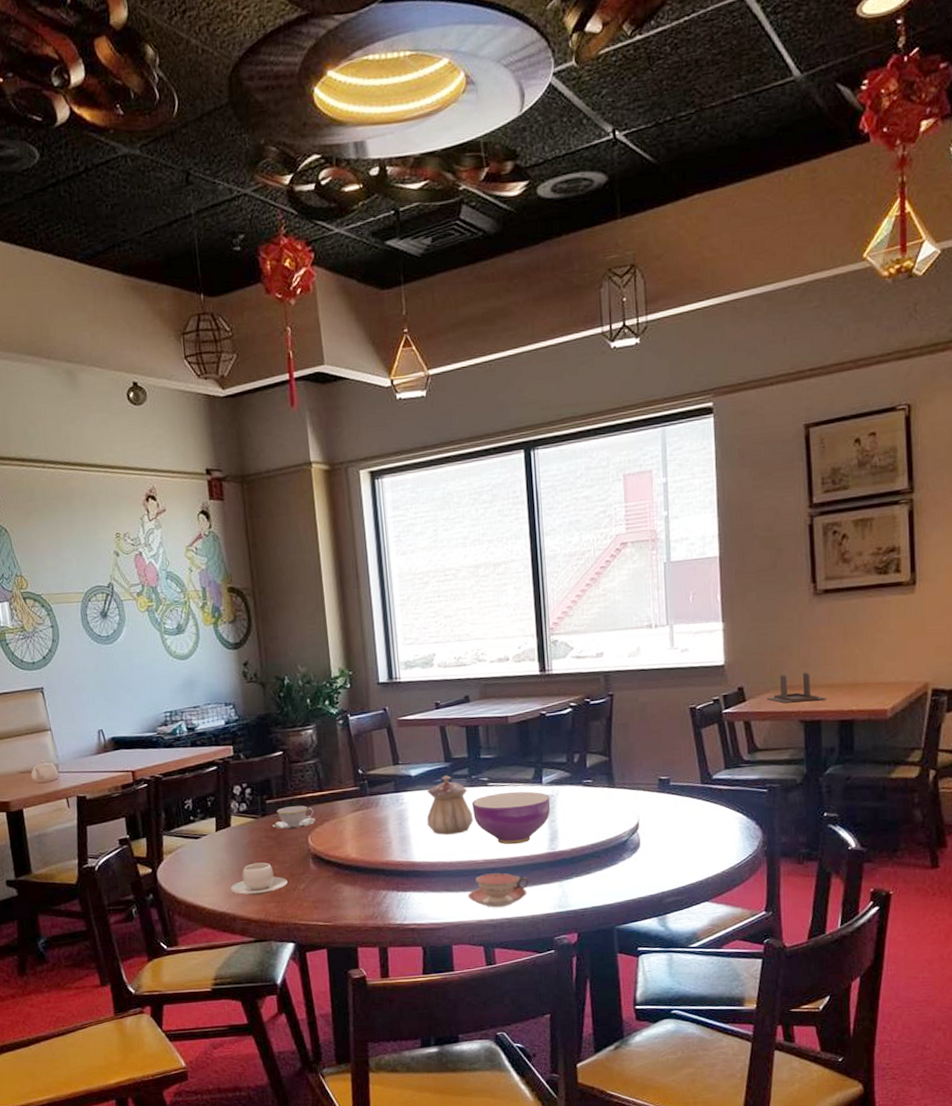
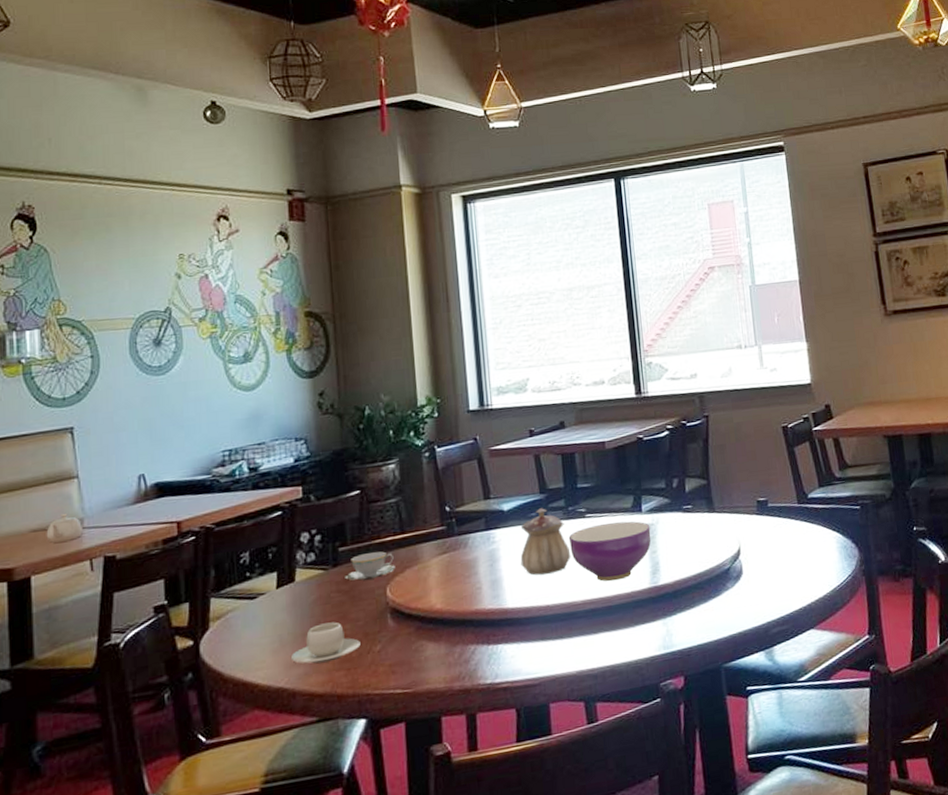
teacup: present [467,873,529,908] -> none [565,614,631,655]
napkin holder: present [767,673,826,704] -> none [852,389,905,420]

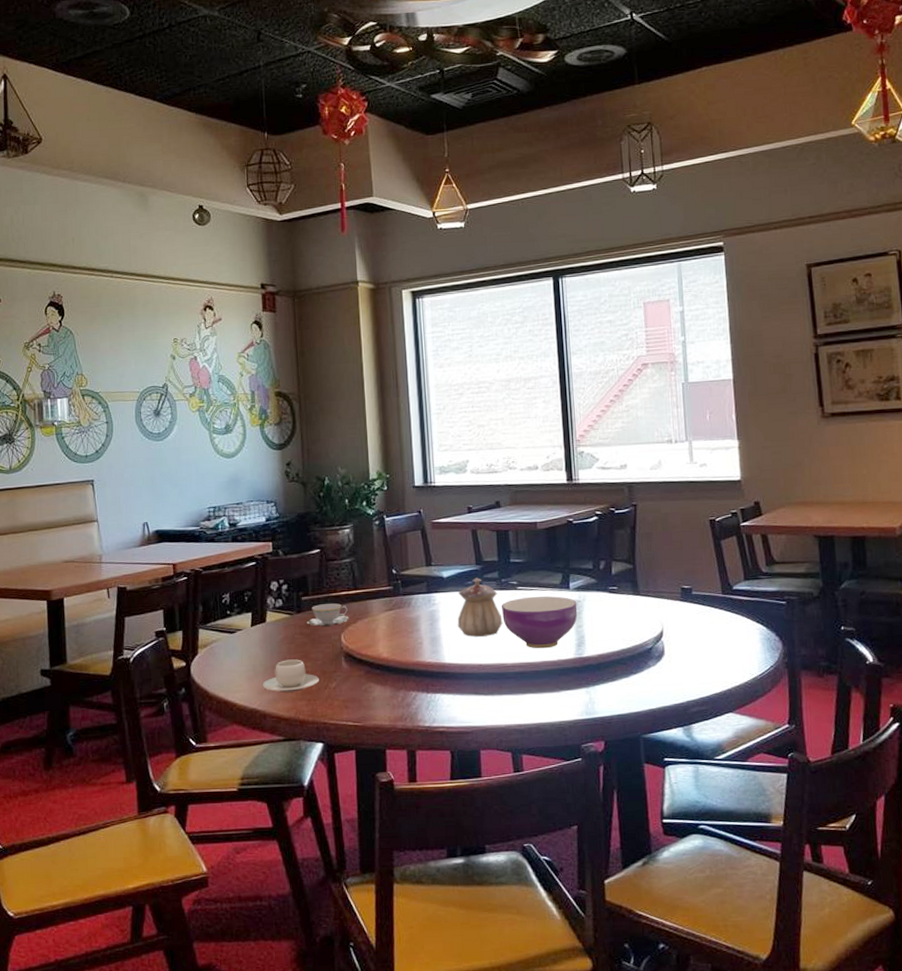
teapot: present [46,513,84,543] -> none [74,549,102,573]

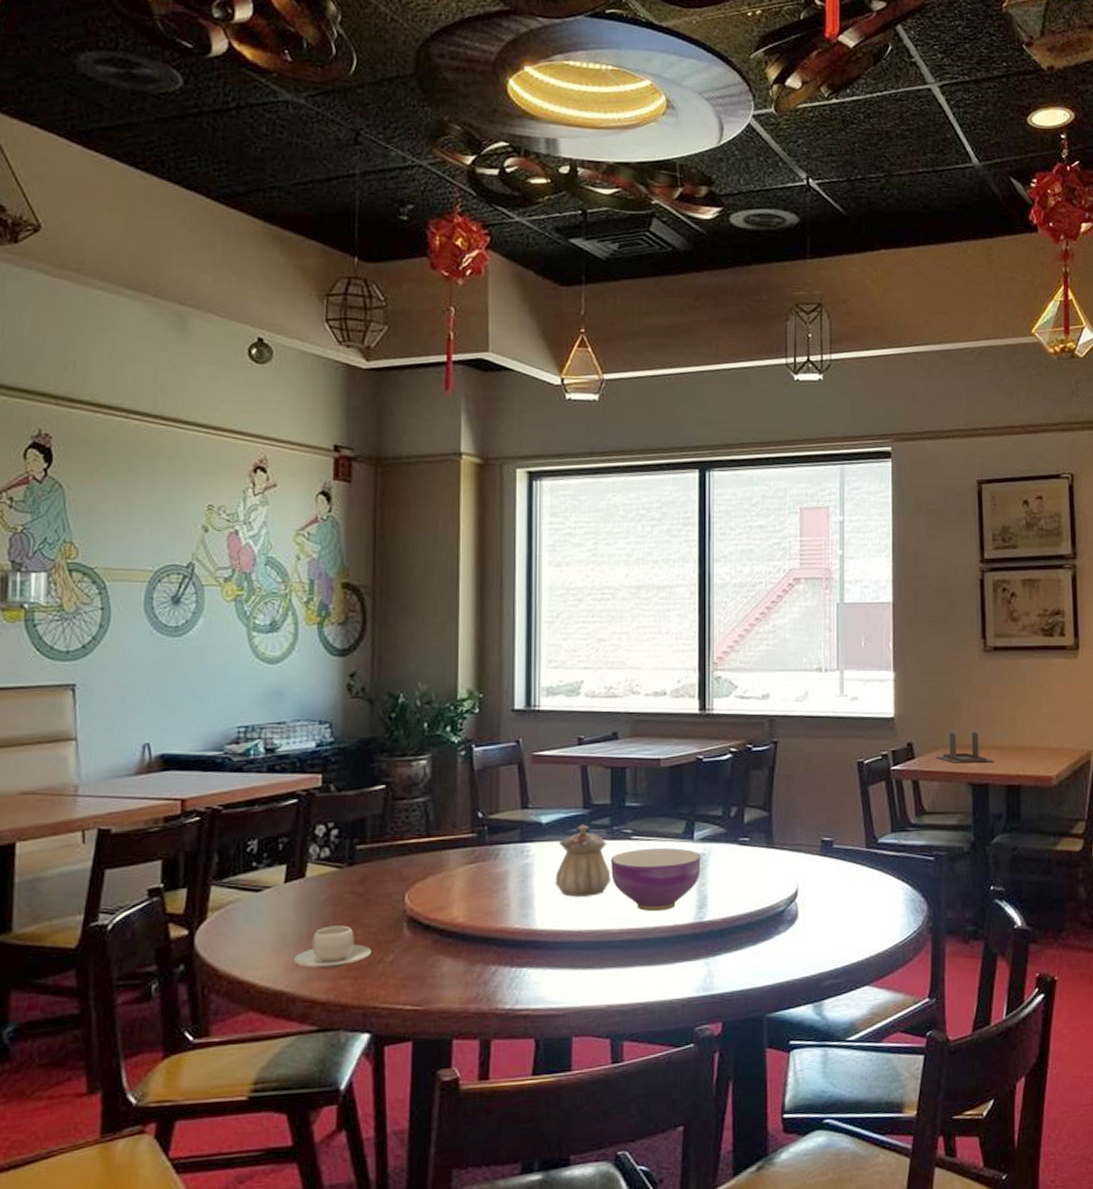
teacup: present [307,603,349,627] -> none [361,854,417,883]
napkin holder: none [782,490,838,519] -> present [936,732,994,763]

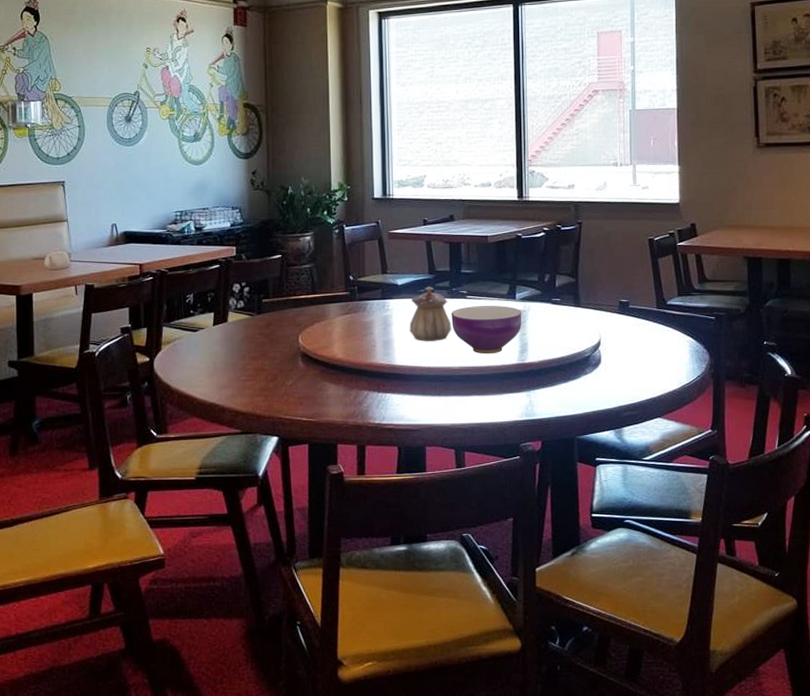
teapot: none [36,777,78,810] -> present [44,247,71,271]
teacup: present [293,925,373,969] -> none [222,358,277,389]
napkin holder: present [936,732,994,763] -> none [716,215,767,241]

